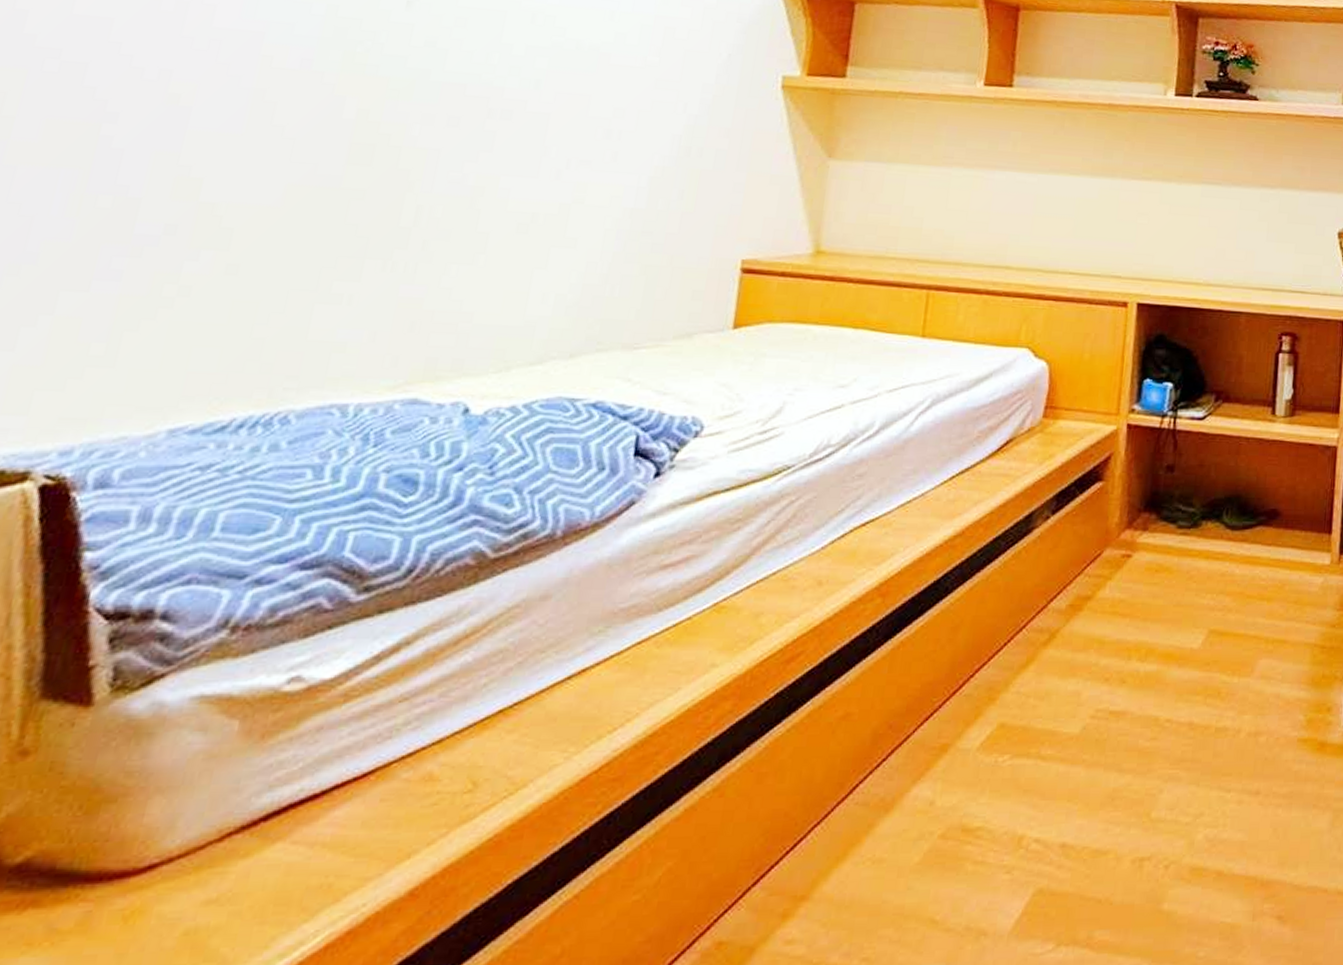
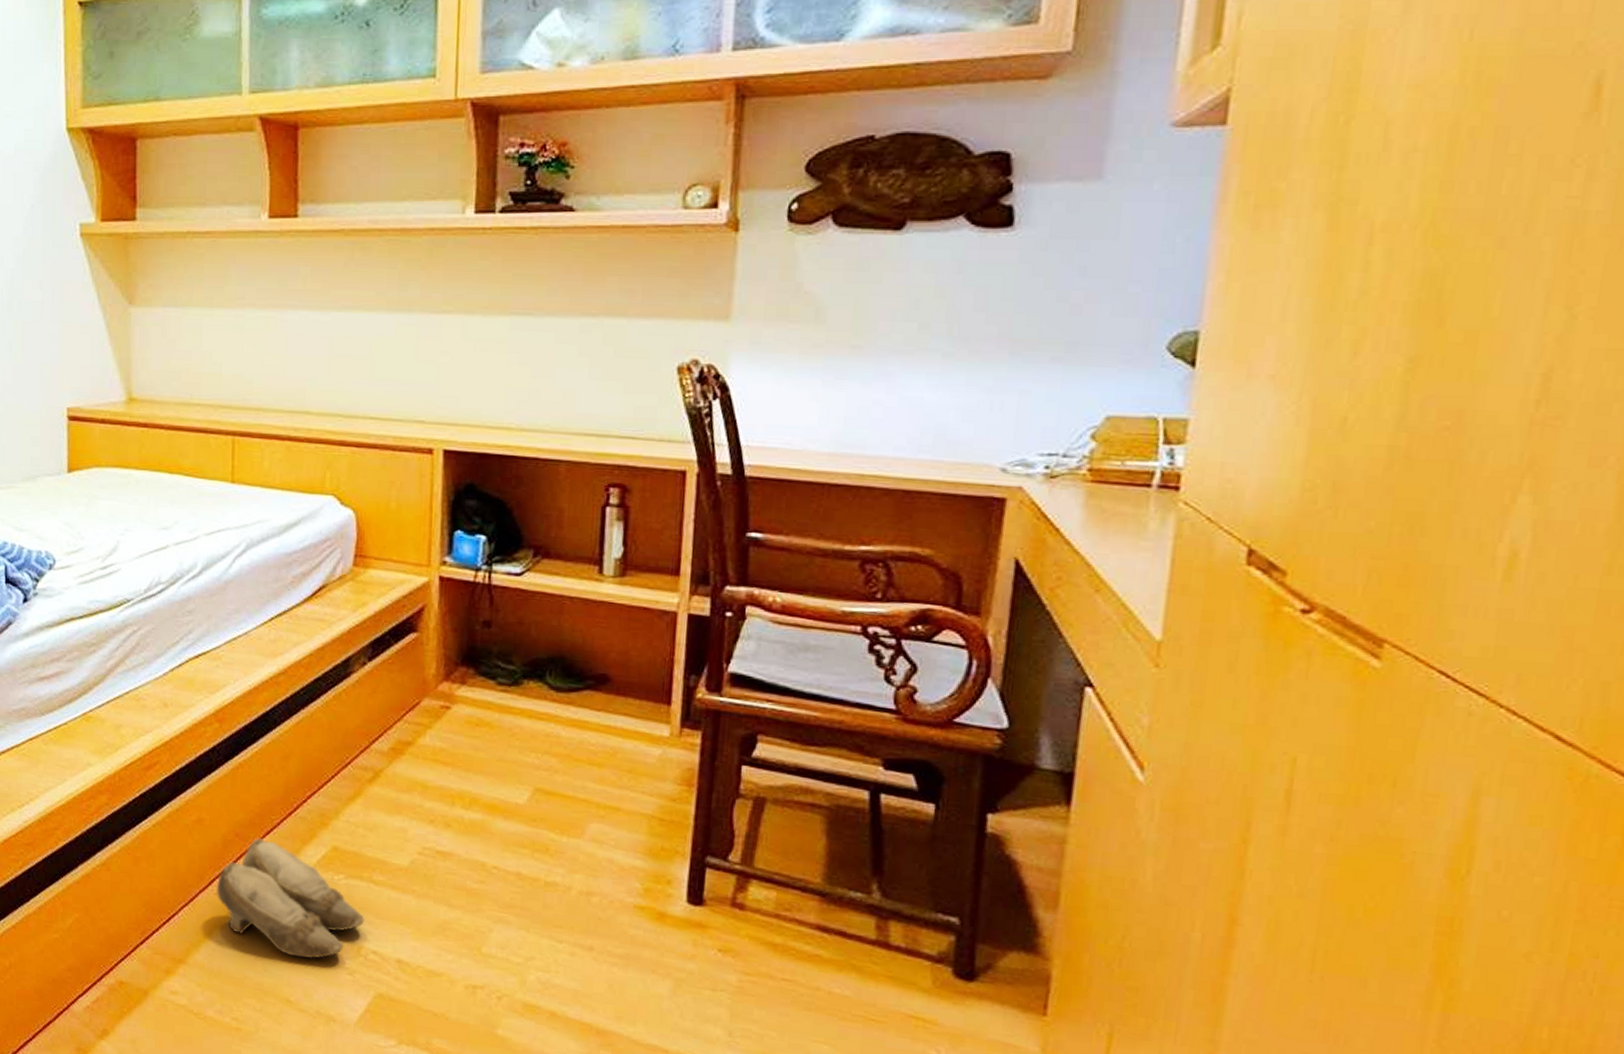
slippers: none [857,726,1029,864] -> present [216,838,365,959]

